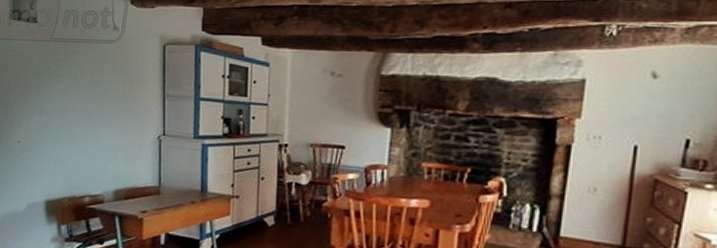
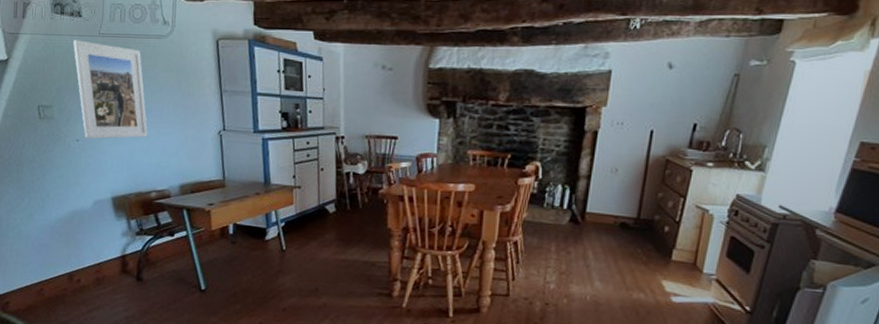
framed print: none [25,44,89,141] -> present [73,40,148,139]

